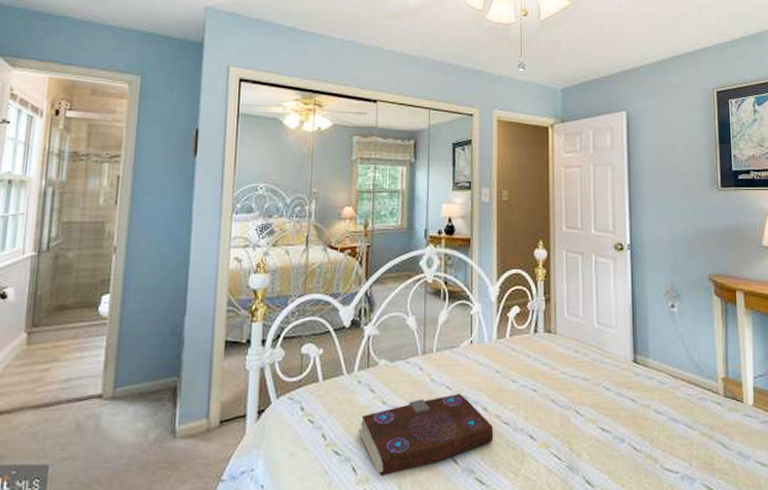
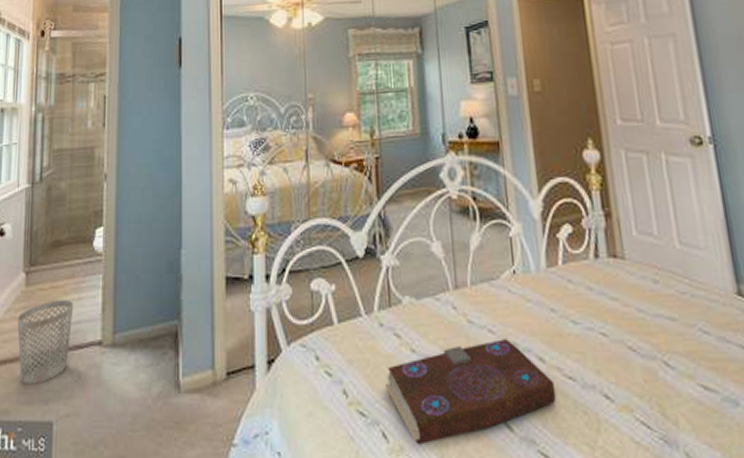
wastebasket: none [16,358,76,432] -> present [17,299,74,384]

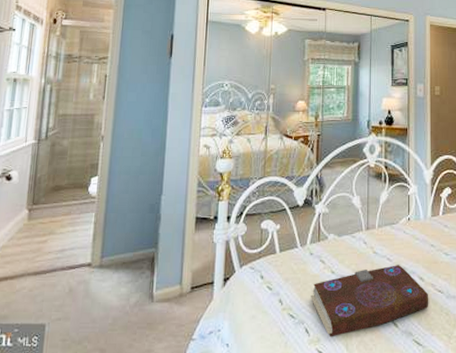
wastebasket: present [17,299,74,384] -> none [18,231,69,296]

